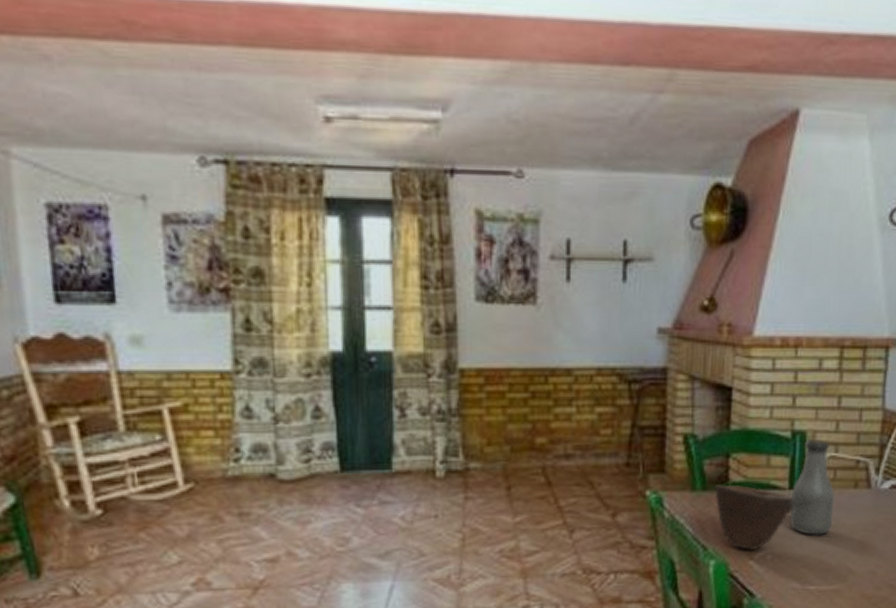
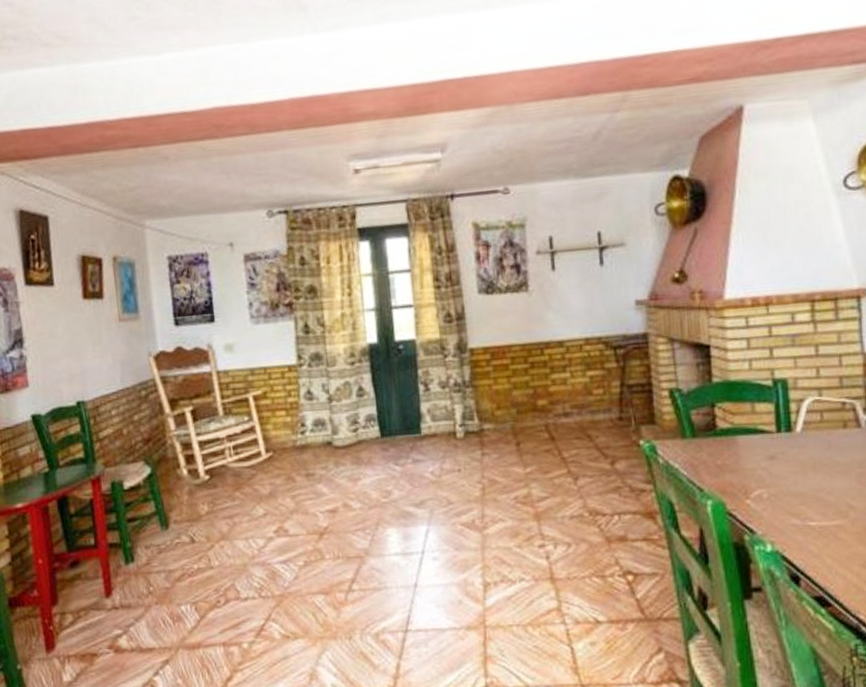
bowl: present [715,484,793,550] -> none [704,431,783,490]
bottle: present [790,439,835,535] -> none [780,385,825,474]

